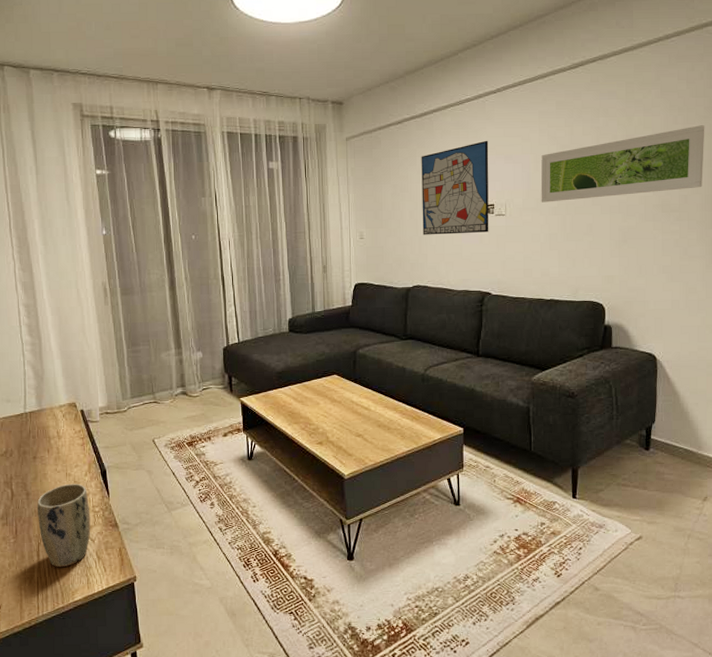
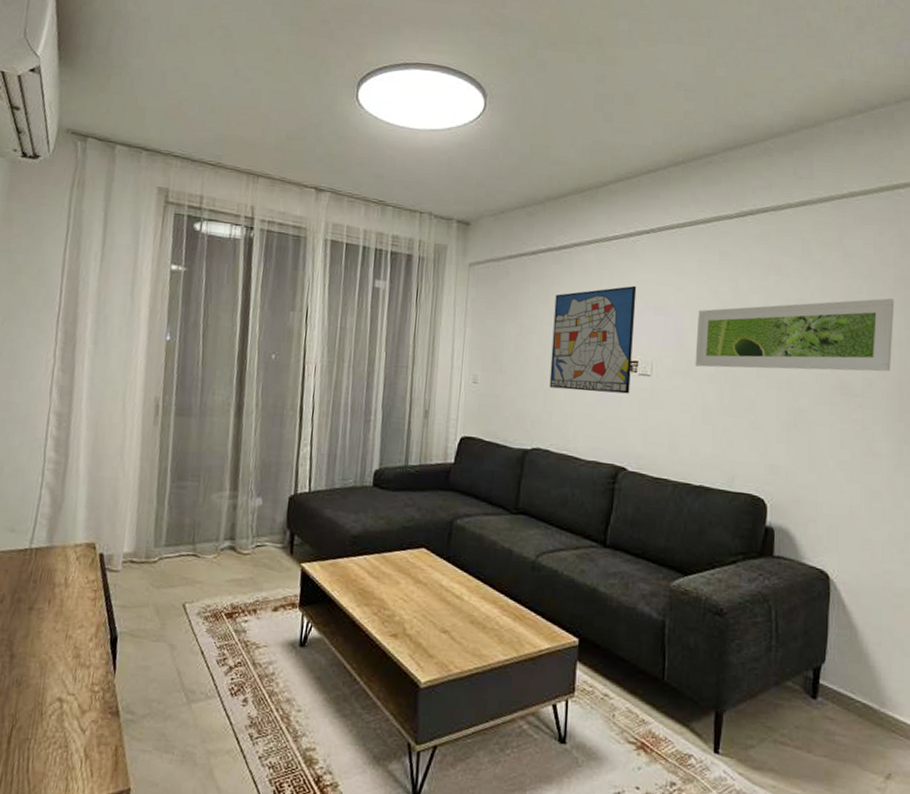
plant pot: present [37,483,91,568] -> none [17,649,89,764]

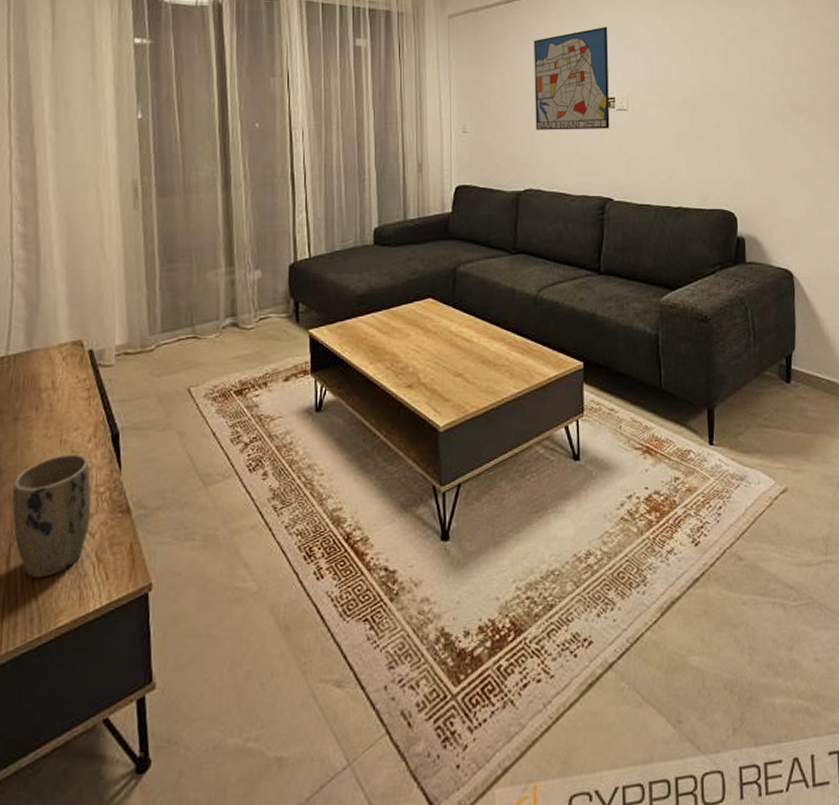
plant pot: none [17,649,89,764] -> present [12,453,92,579]
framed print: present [695,298,895,372] -> none [664,22,830,98]

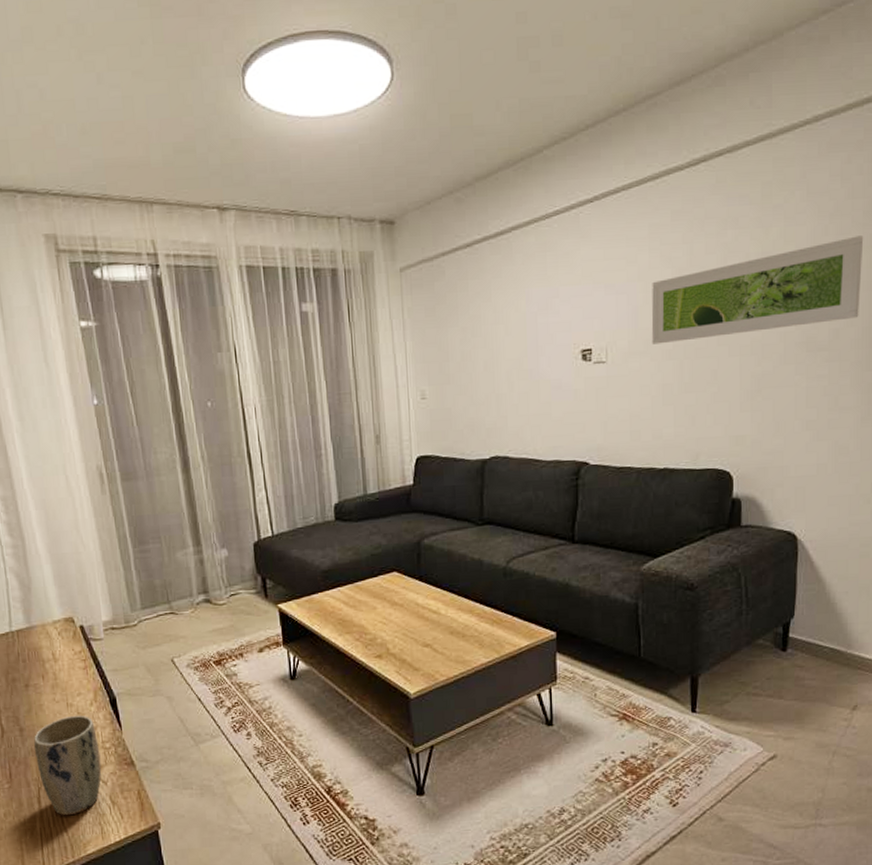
wall art: present [534,26,610,130] -> none [497,265,586,392]
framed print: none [664,22,830,98] -> present [651,236,864,345]

